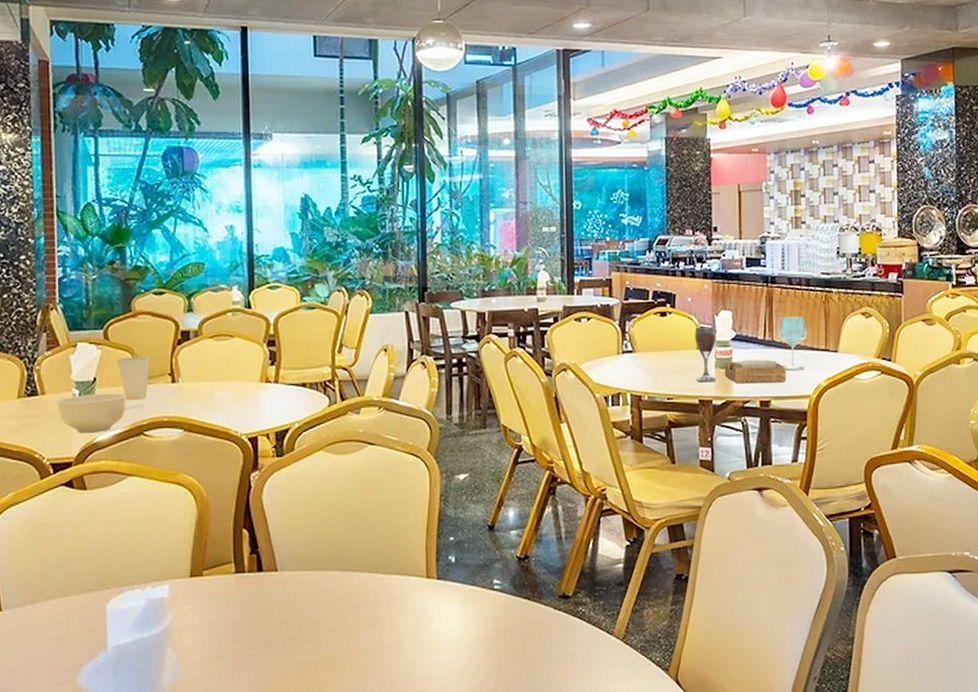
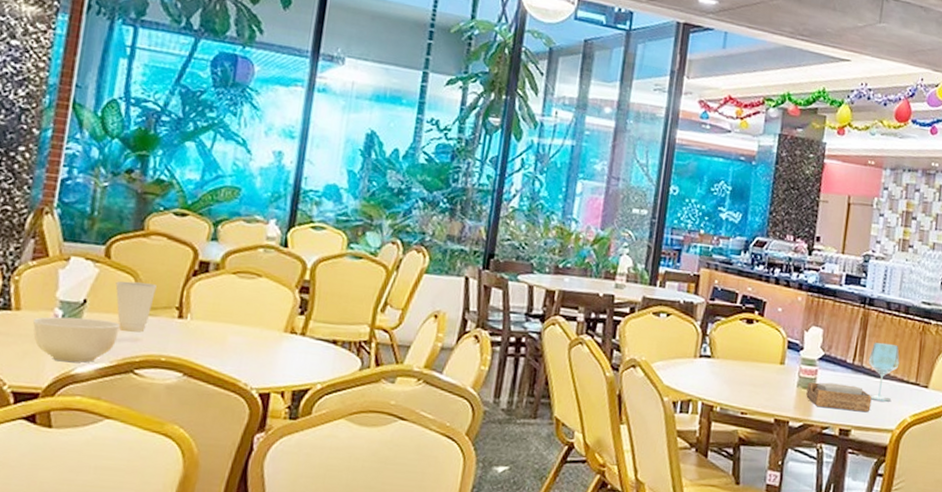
cup: present [694,326,717,383] -> none [774,340,804,402]

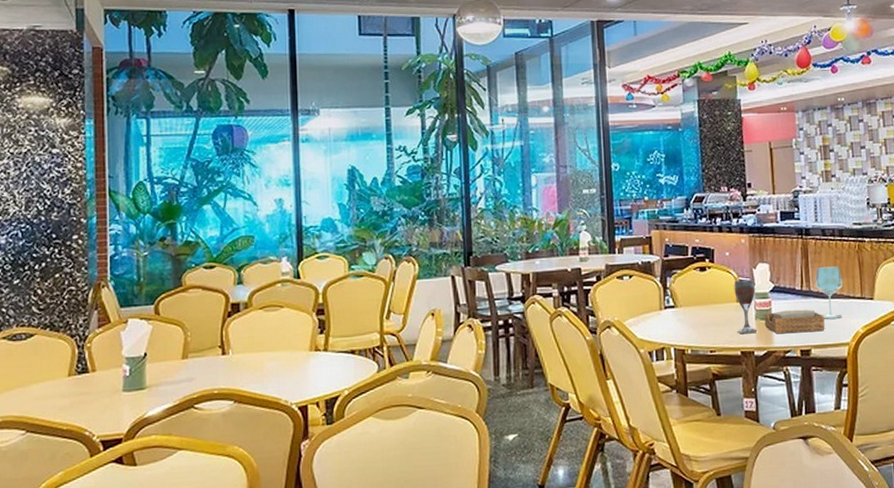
bowl: present [32,316,120,363] -> none [107,367,177,409]
cup: present [115,281,158,333] -> none [167,330,201,375]
cup: none [774,340,804,402] -> present [734,279,758,335]

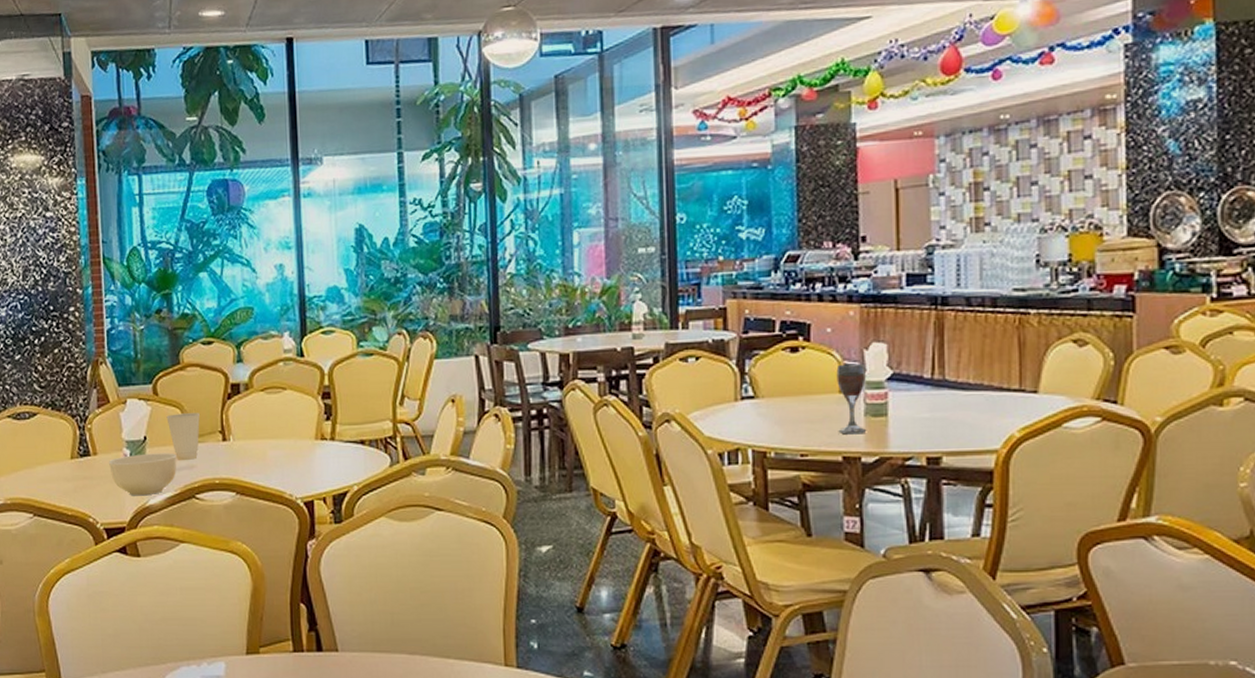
bowl: none [107,367,177,409] -> present [108,453,177,496]
cup: none [167,330,201,375] -> present [166,413,201,461]
napkin holder: present [764,309,825,334] -> none [877,404,964,436]
wine glass: present [814,266,844,319] -> none [951,346,994,418]

